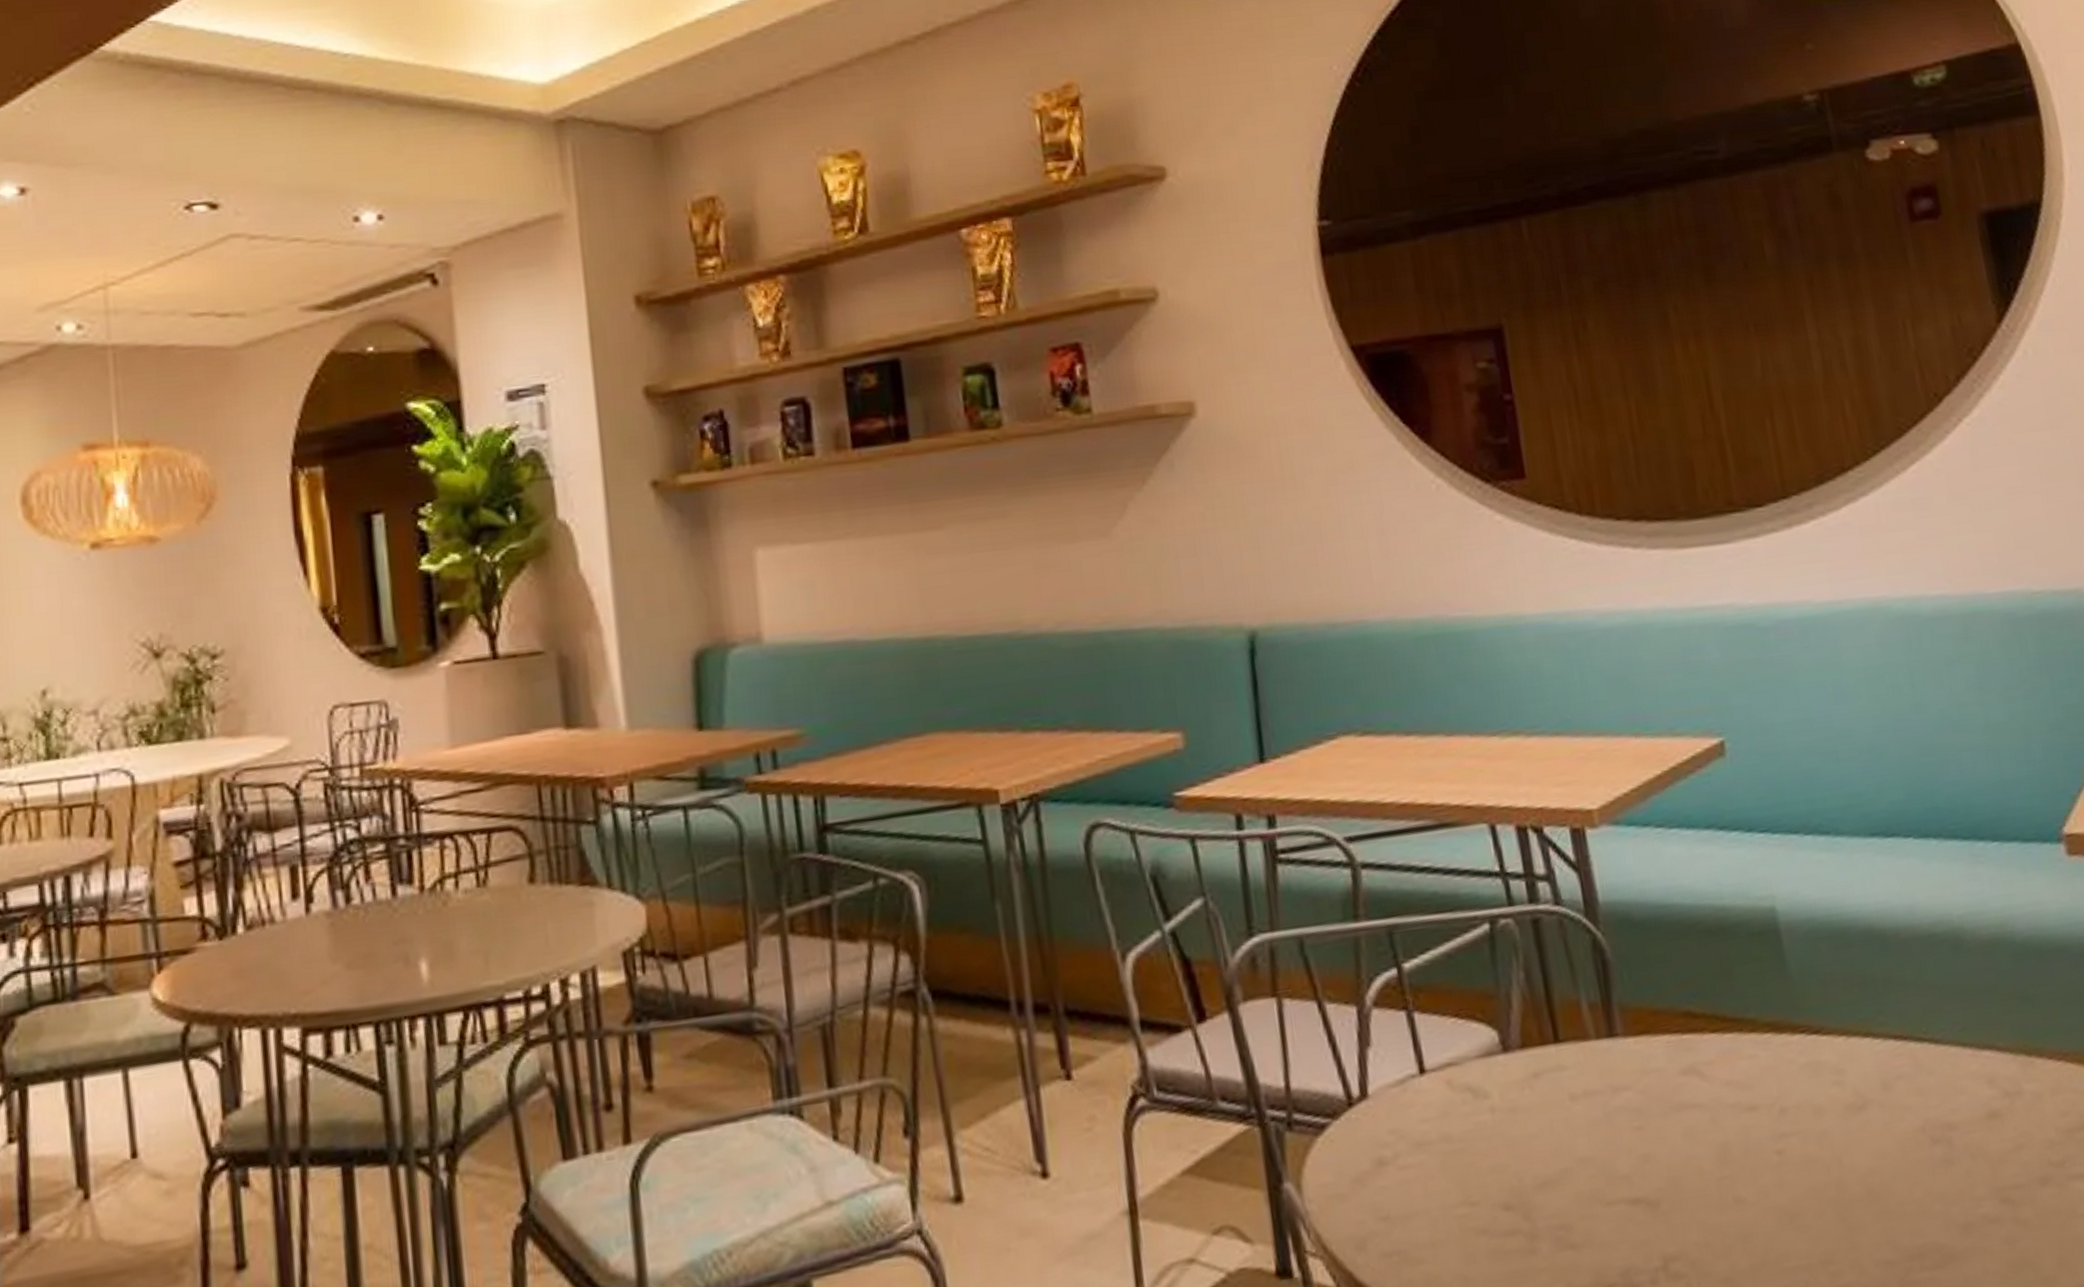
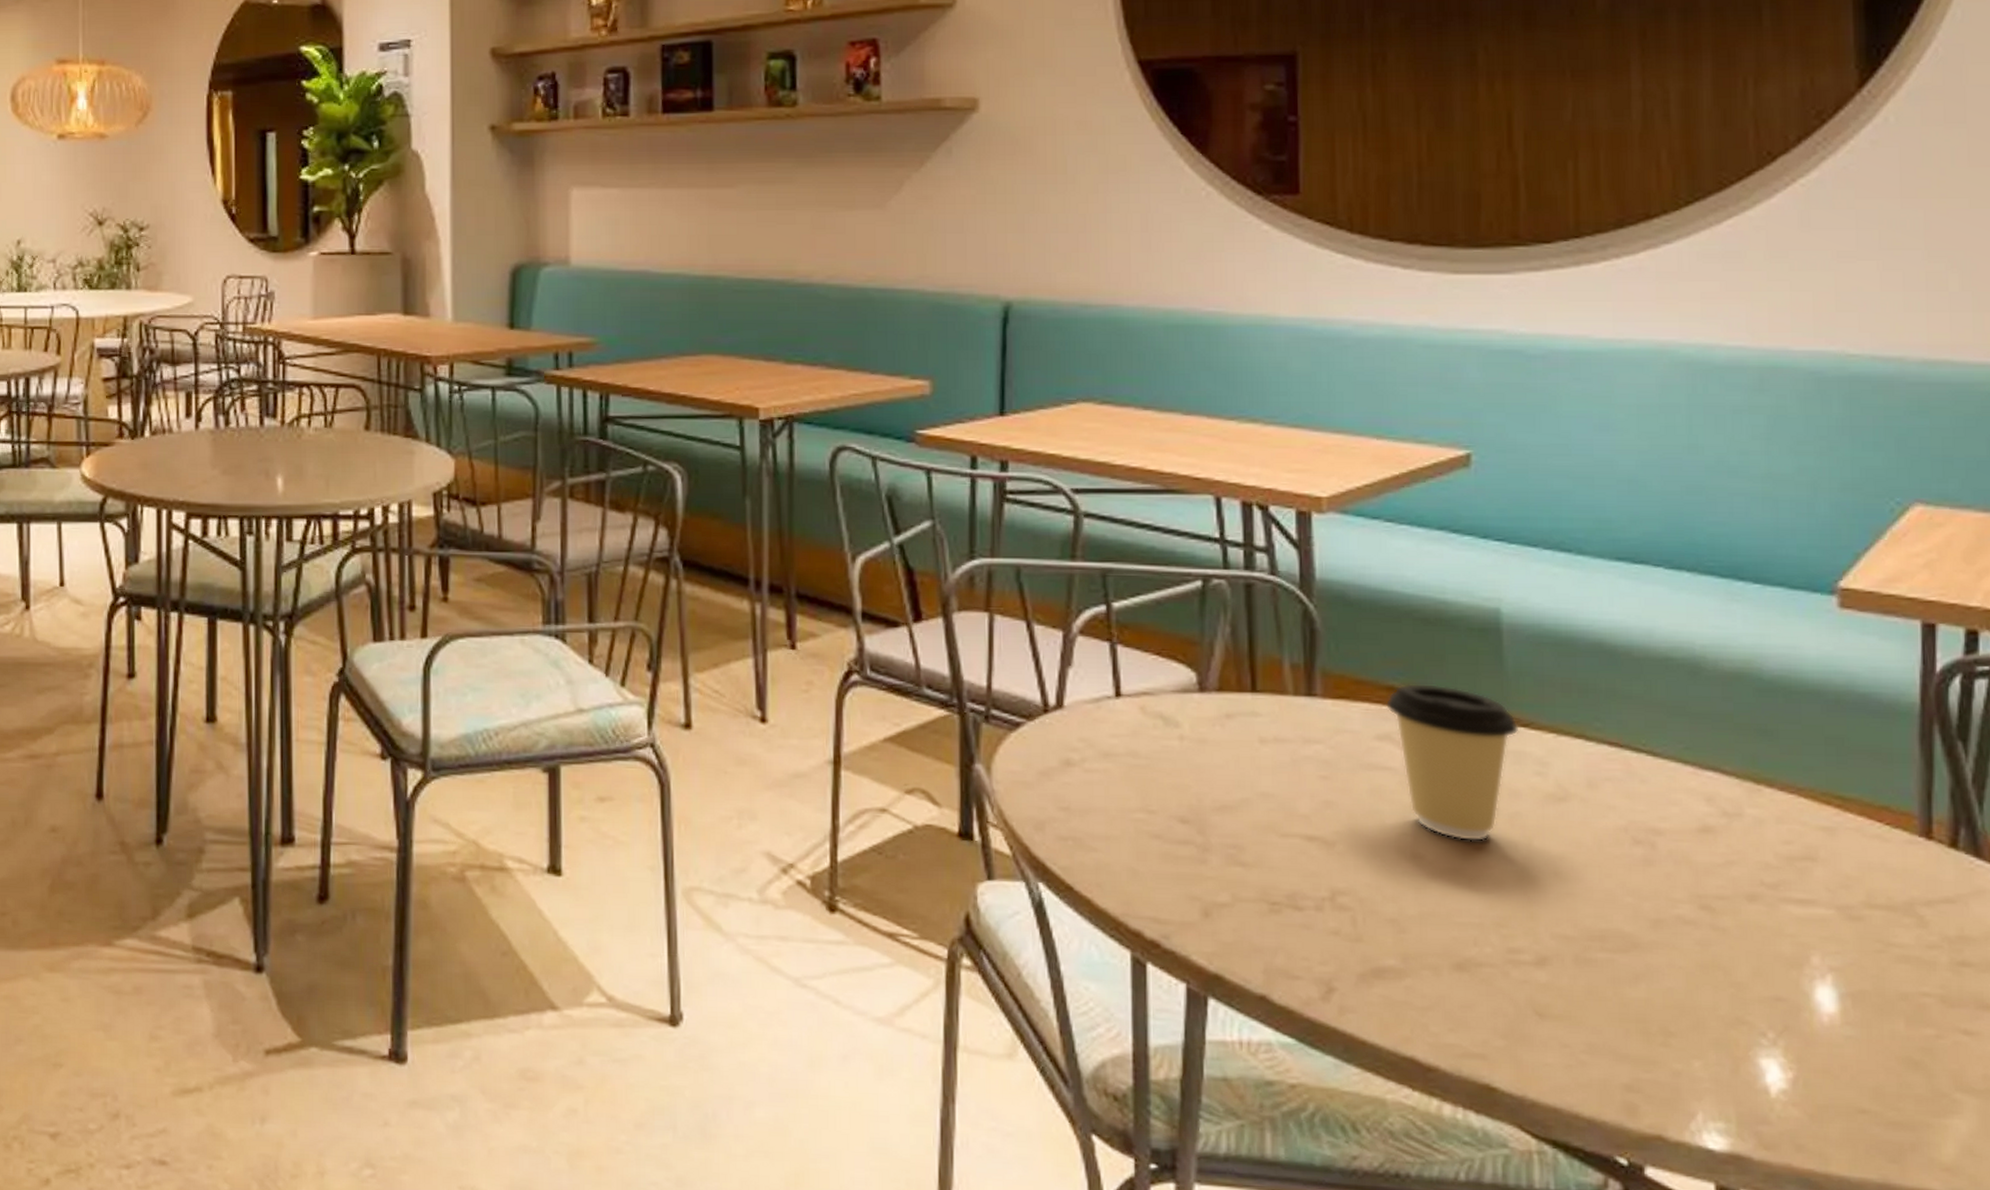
coffee cup: none [1685,1001,1813,1174] -> present [1386,683,1519,842]

